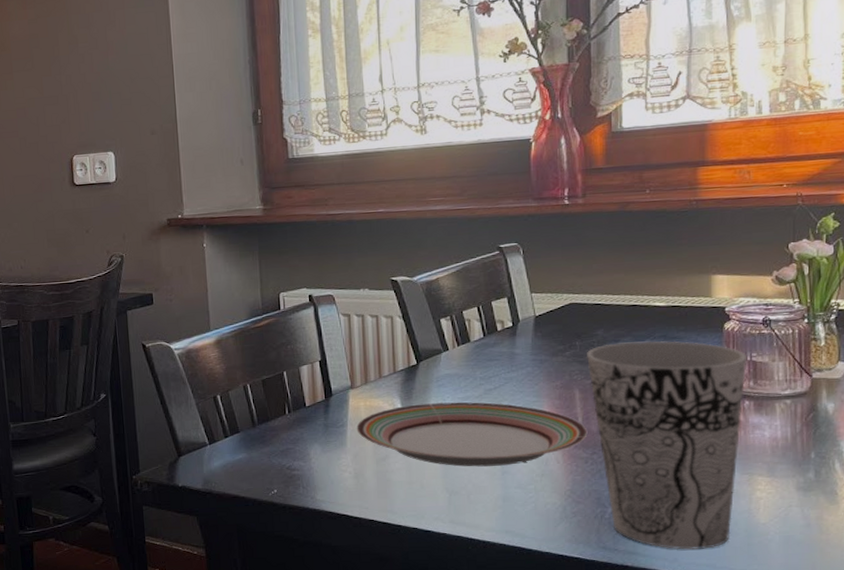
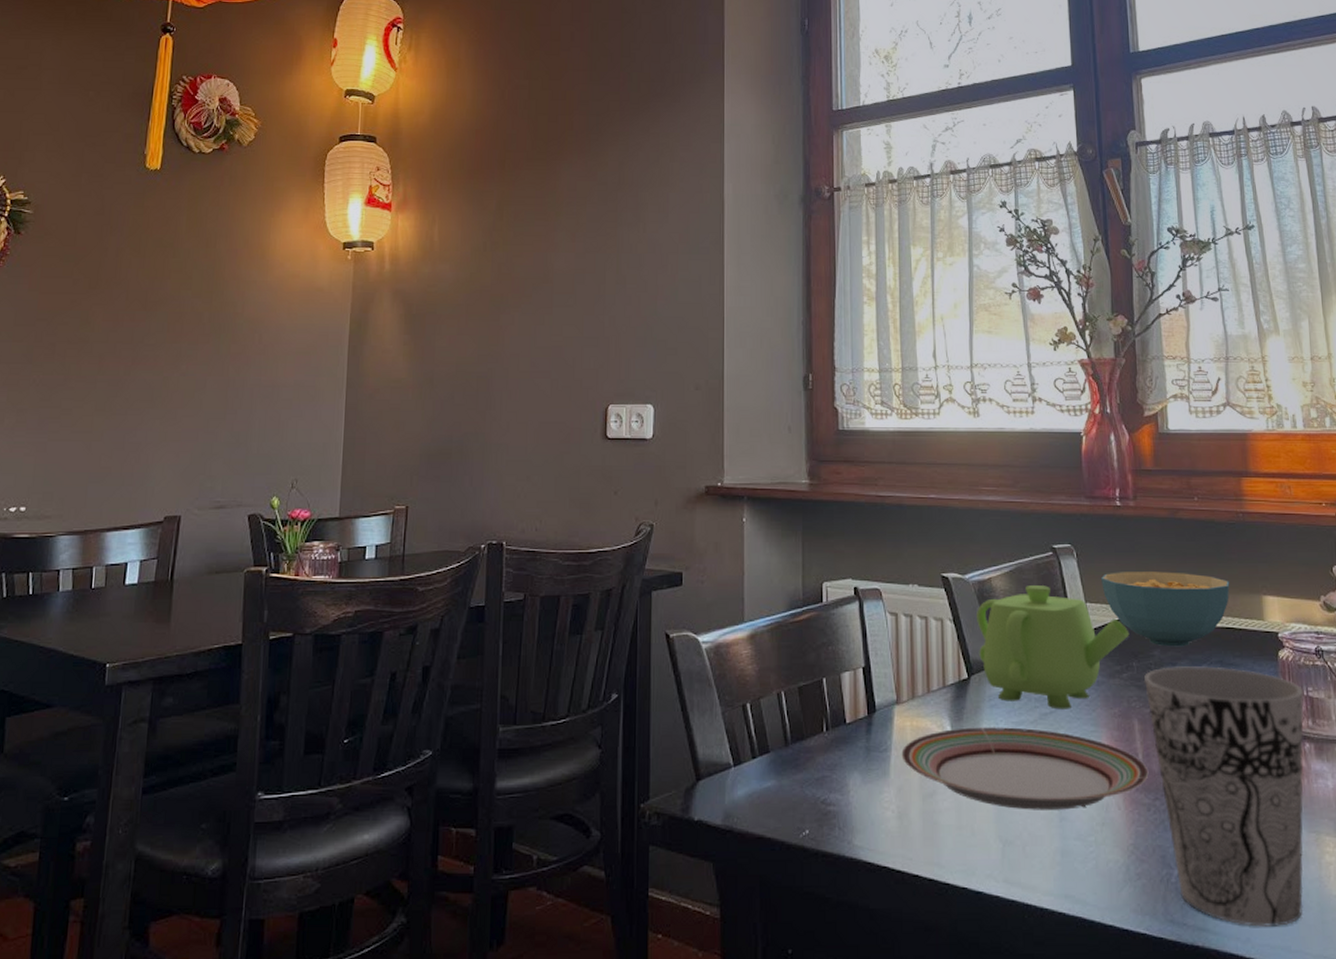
coffeepot: none [425,281,574,385] -> present [977,586,1130,710]
cereal bowl: none [547,260,678,327] -> present [1101,572,1230,647]

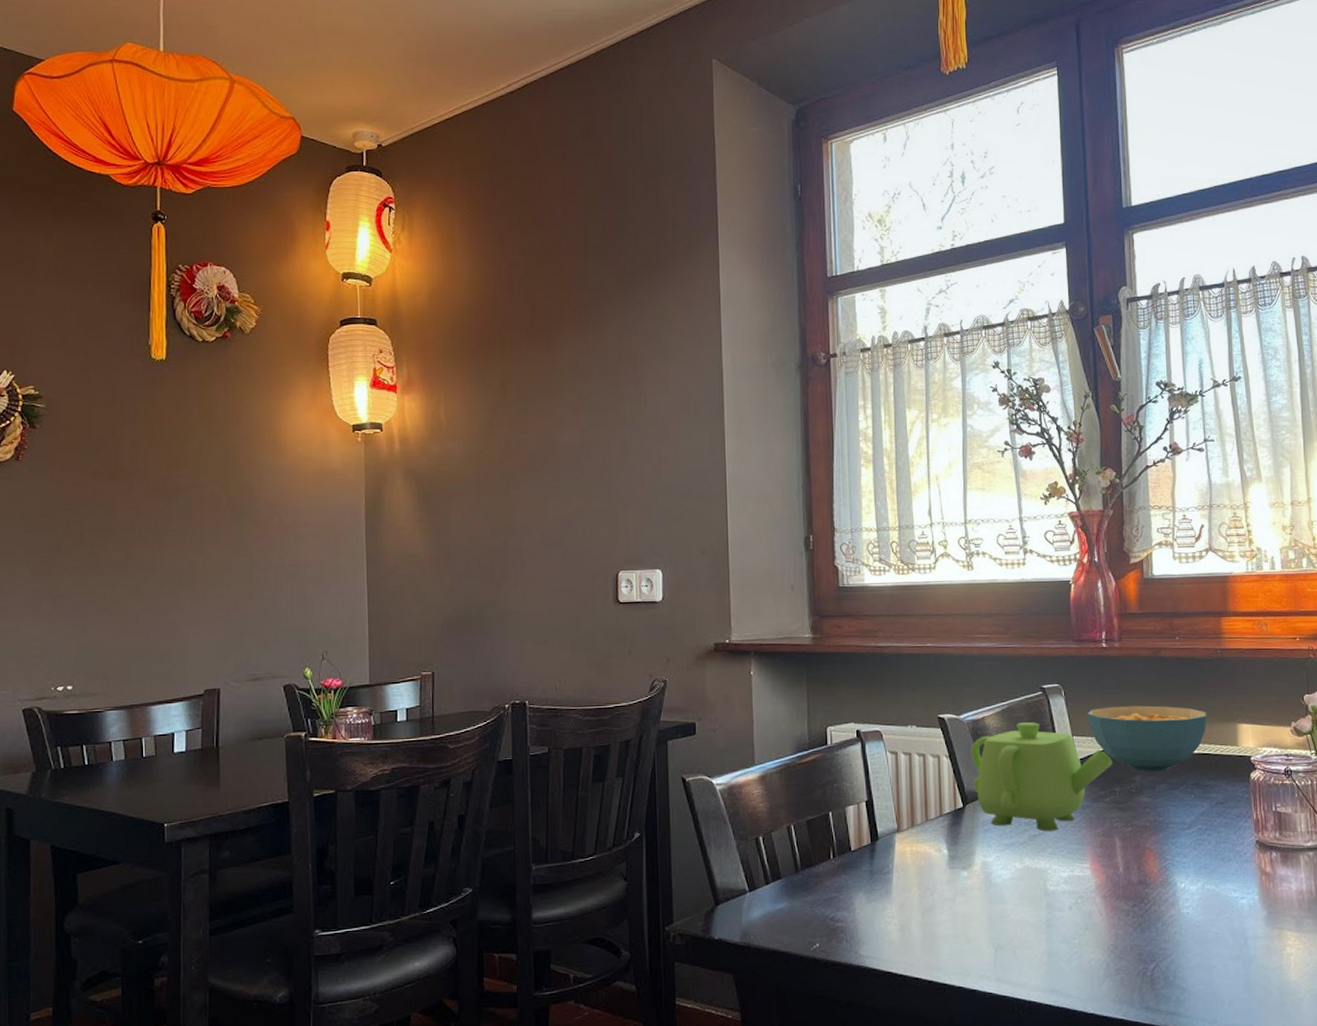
plate: present [901,727,1149,810] -> none [902,848,1128,919]
cup: present [1143,666,1304,927] -> none [1125,789,1272,1010]

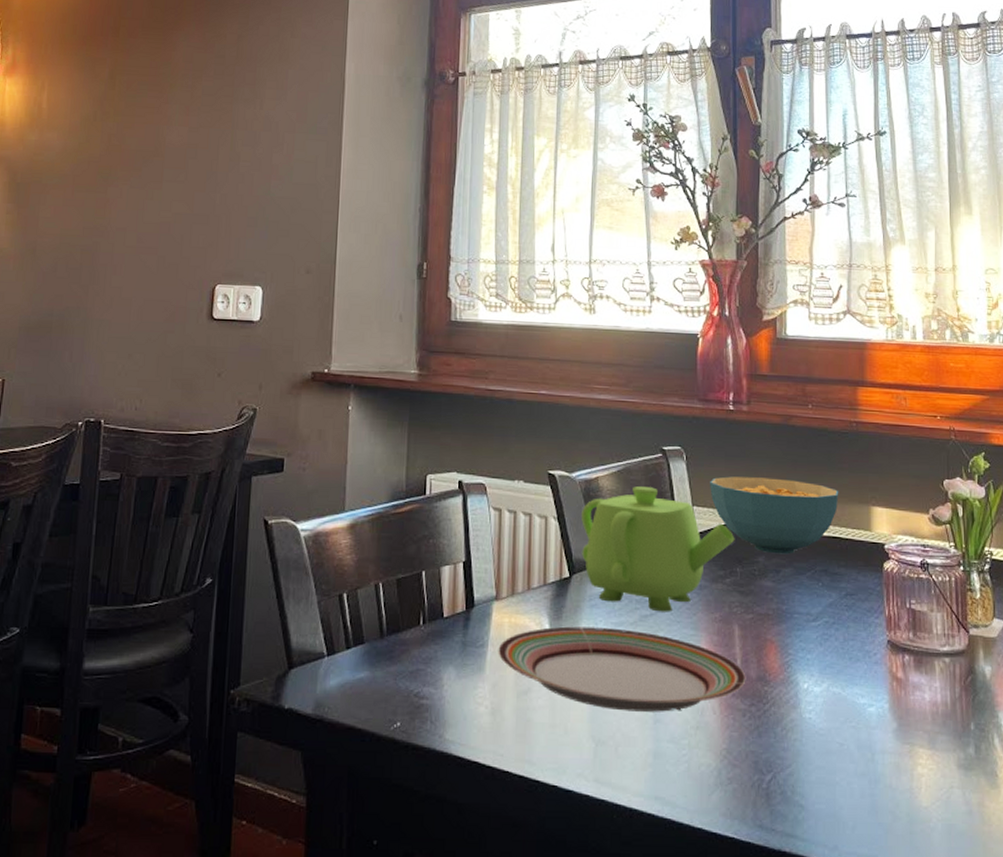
plate: none [902,848,1128,919] -> present [498,626,746,712]

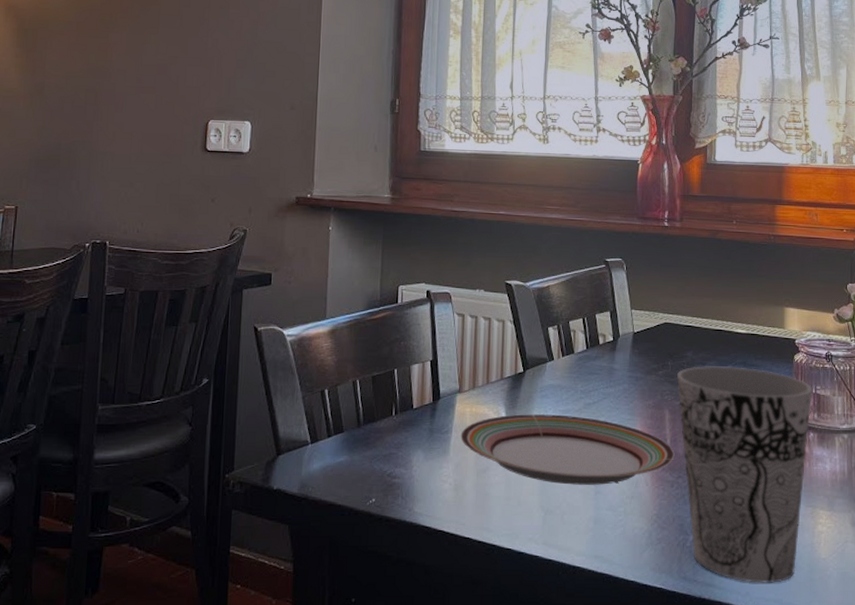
coffeepot: present [581,486,735,612] -> none [534,293,667,401]
cereal bowl: present [710,476,839,555] -> none [646,283,758,350]
cup: none [746,574,906,835] -> present [676,366,812,583]

